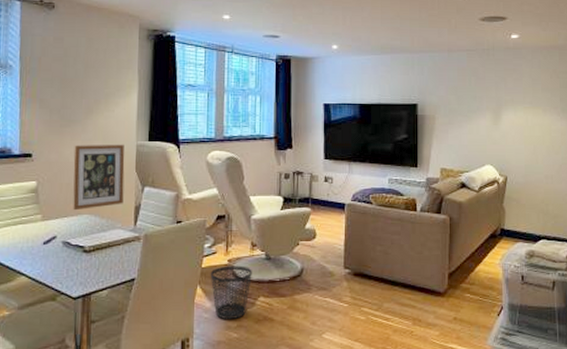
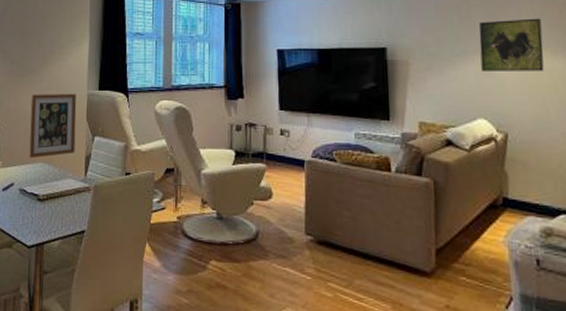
wastebasket: present [210,265,252,319] -> none [159,223,203,283]
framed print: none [490,82,537,126] -> present [479,18,544,71]

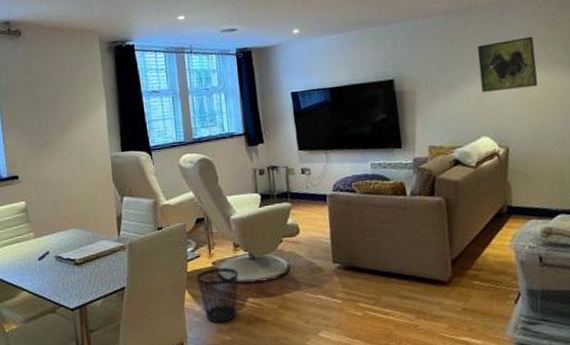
wall art: present [29,93,77,159] -> none [54,157,106,226]
wastebasket: none [159,223,203,283] -> present [196,267,238,322]

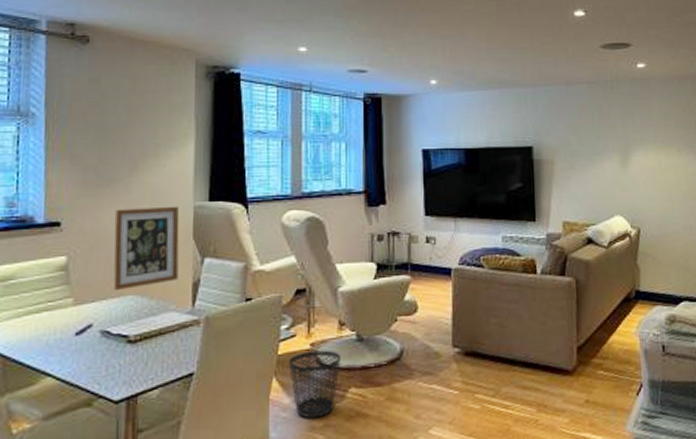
wall art: none [54,157,106,226] -> present [113,206,180,291]
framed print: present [477,36,538,92] -> none [616,117,671,169]

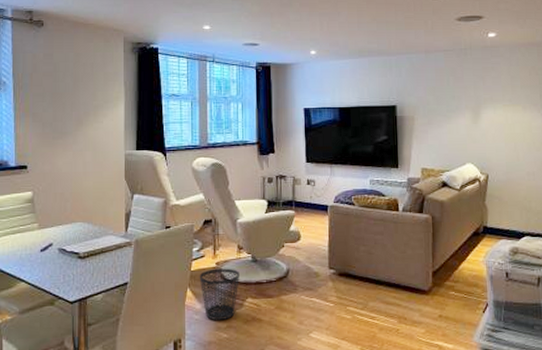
wall art: present [113,206,180,291] -> none [66,153,115,219]

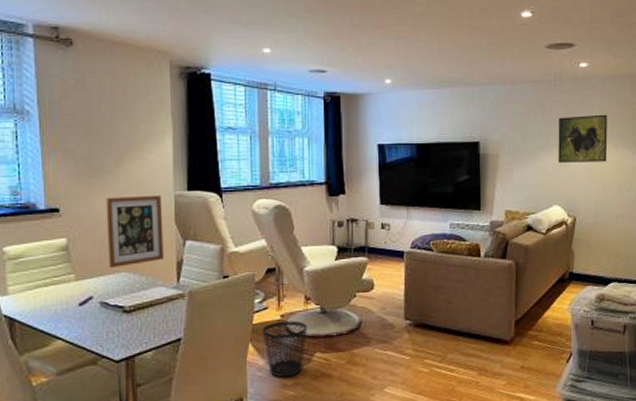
wall art: none [66,153,115,219] -> present [105,194,164,269]
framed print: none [469,79,517,124] -> present [558,114,608,163]

